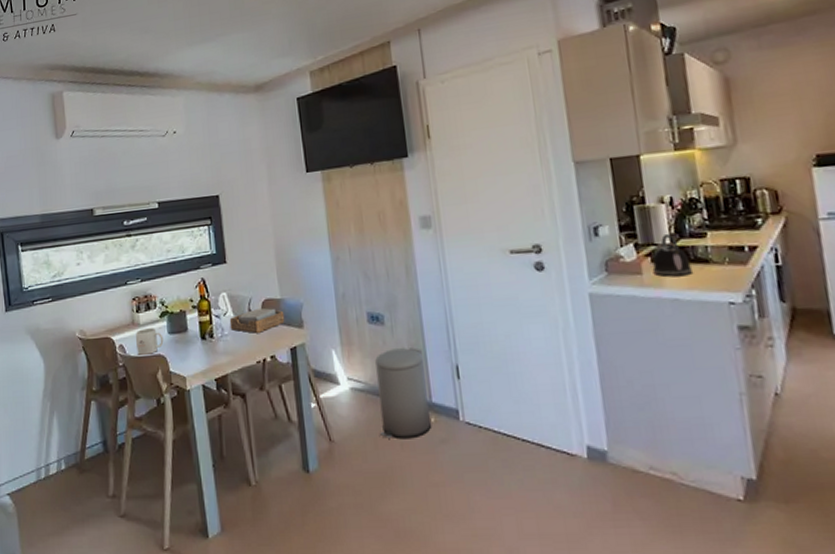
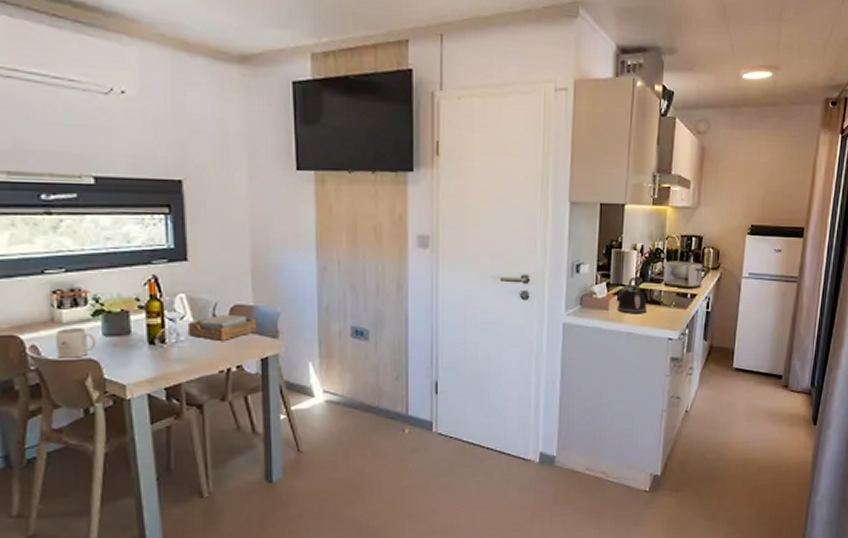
pedal bin: present [375,347,432,440] -> none [351,363,406,449]
toaster: none [703,208,762,242] -> present [663,261,703,289]

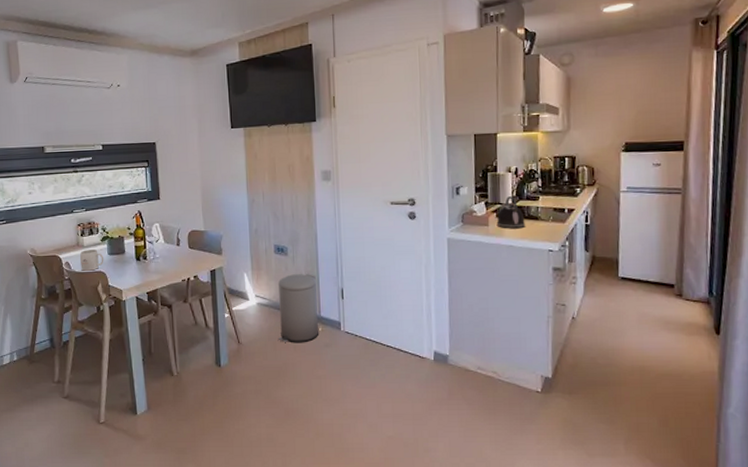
napkin holder: present [187,315,257,341] -> none [160,238,207,257]
pedal bin: none [351,363,406,449] -> present [277,274,319,343]
toaster: present [663,261,703,289] -> none [539,179,579,205]

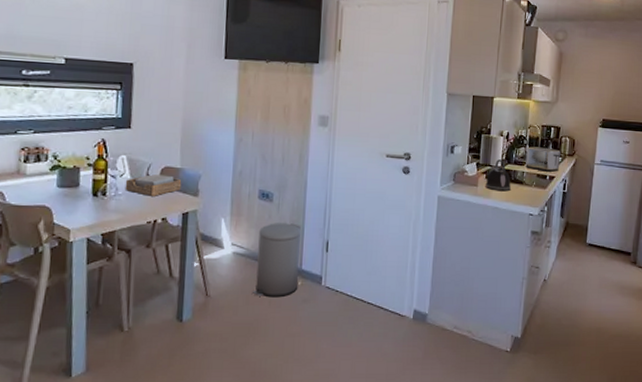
mug: present [80,249,104,272] -> none [18,179,51,206]
napkin holder: none [160,238,207,257] -> present [125,174,182,196]
toaster: none [539,179,579,205] -> present [525,146,561,172]

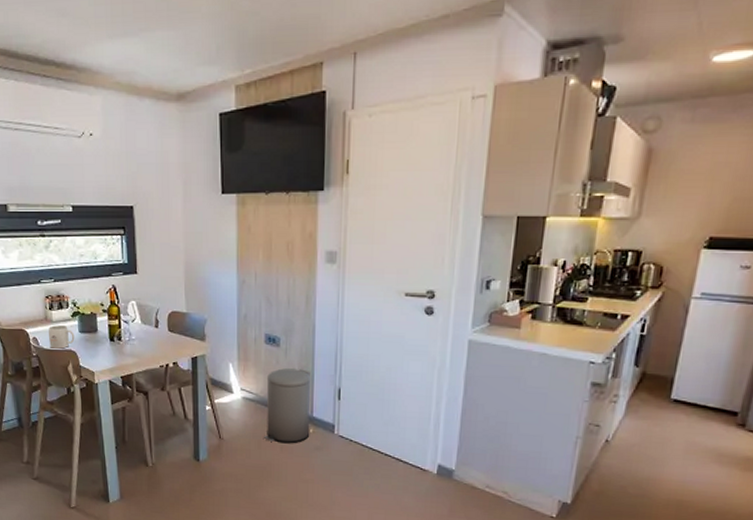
mug: none [18,179,51,206] -> present [49,325,75,350]
napkin holder: present [125,174,182,196] -> none [137,319,189,341]
kettle: present [485,159,511,192] -> none [530,295,566,335]
toaster: present [525,146,561,172] -> none [587,278,640,309]

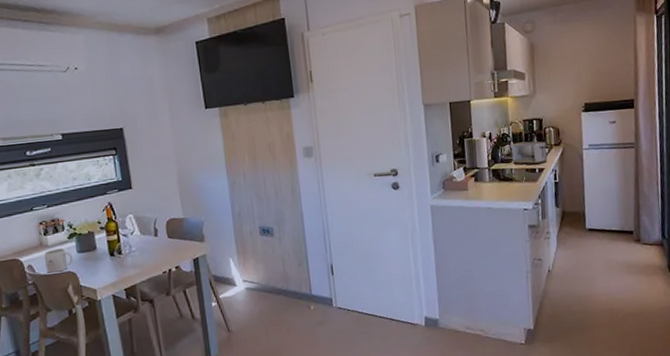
pedal bin: present [263,368,312,444] -> none [266,253,312,325]
toaster: none [587,278,640,309] -> present [511,141,548,165]

